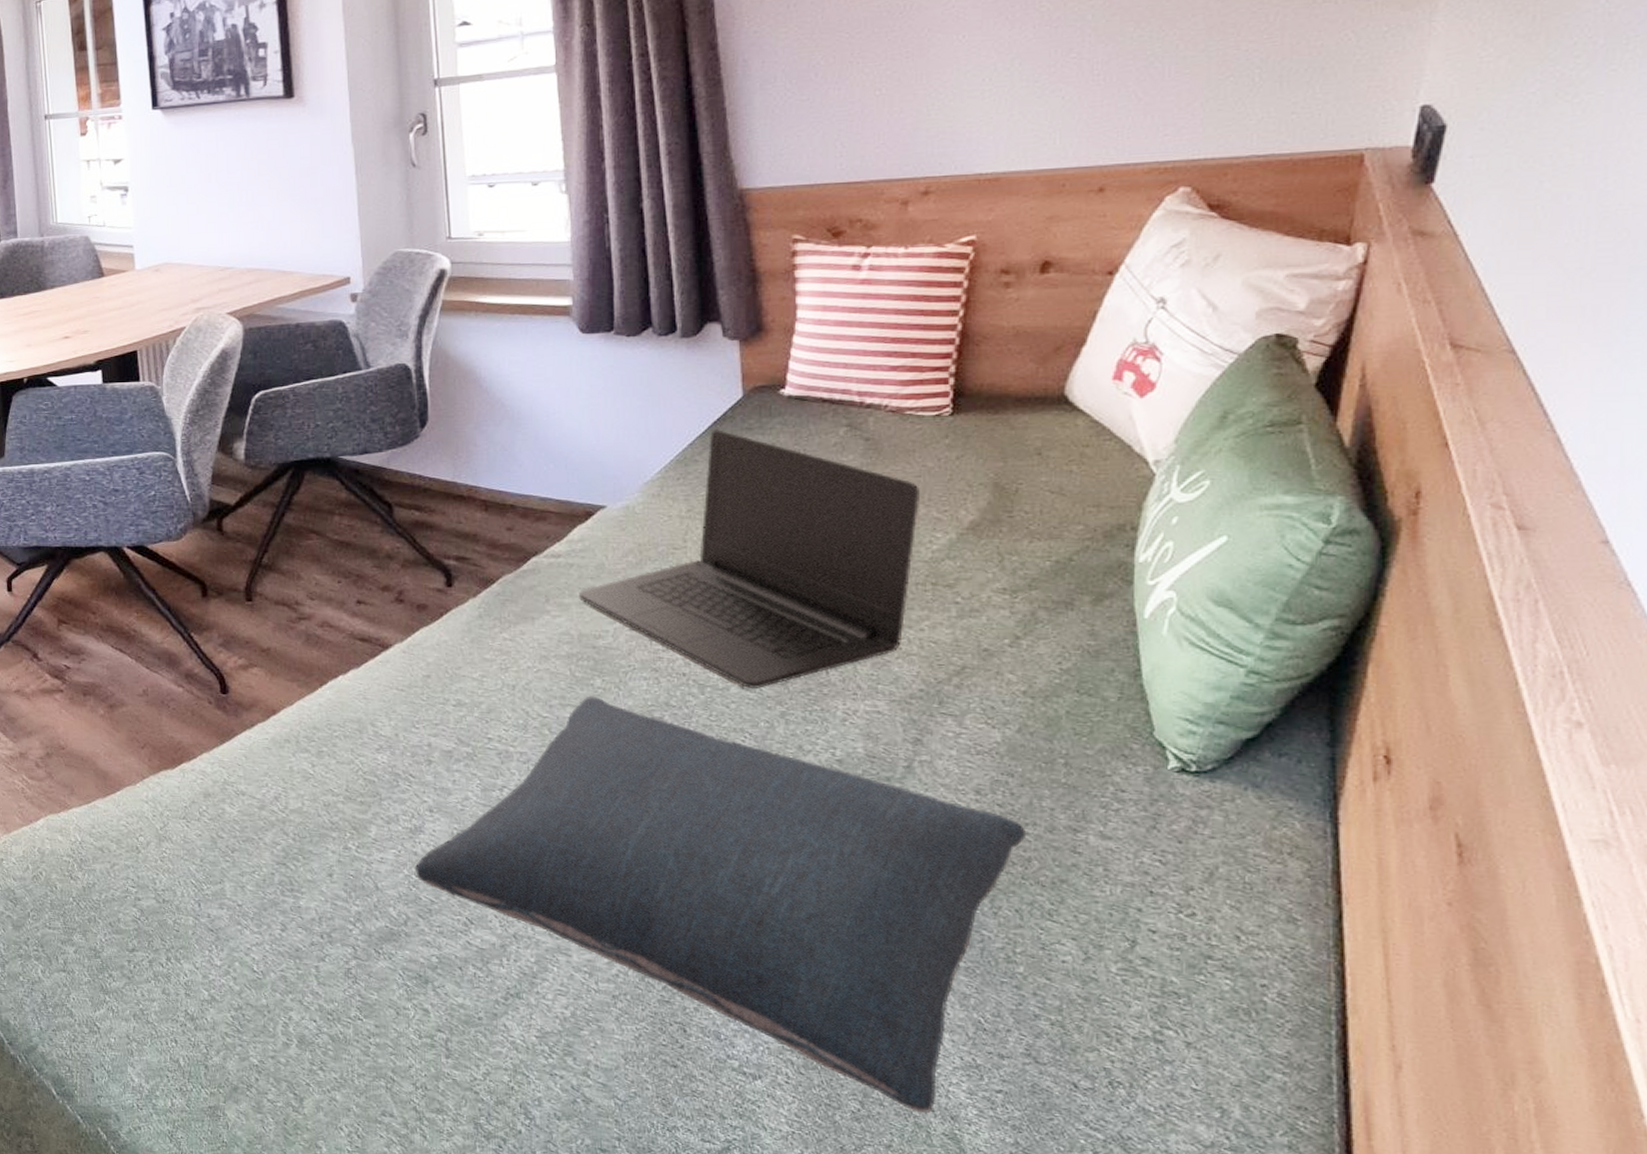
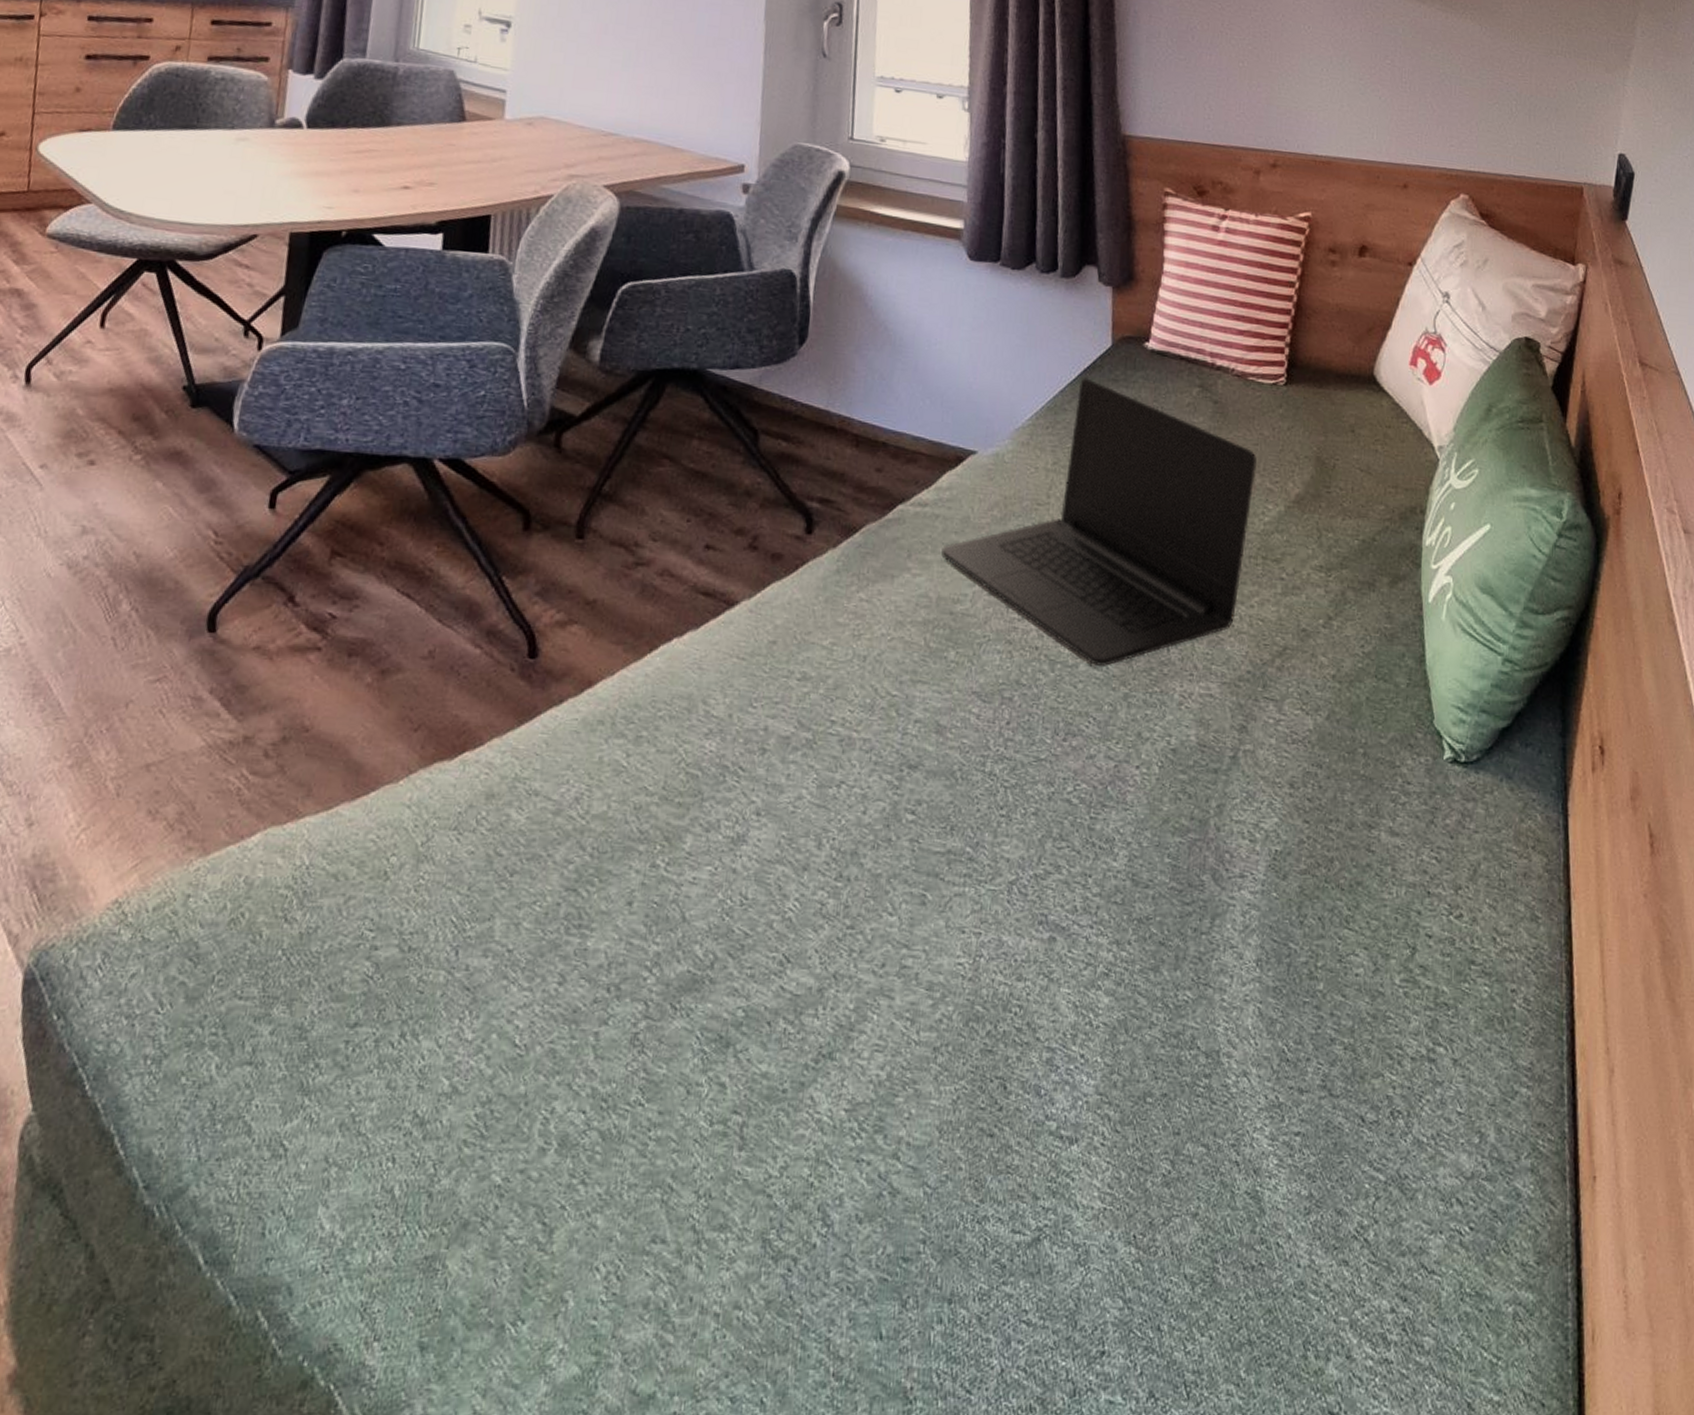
pillow: present [414,695,1027,1114] -> none [731,670,1331,1169]

